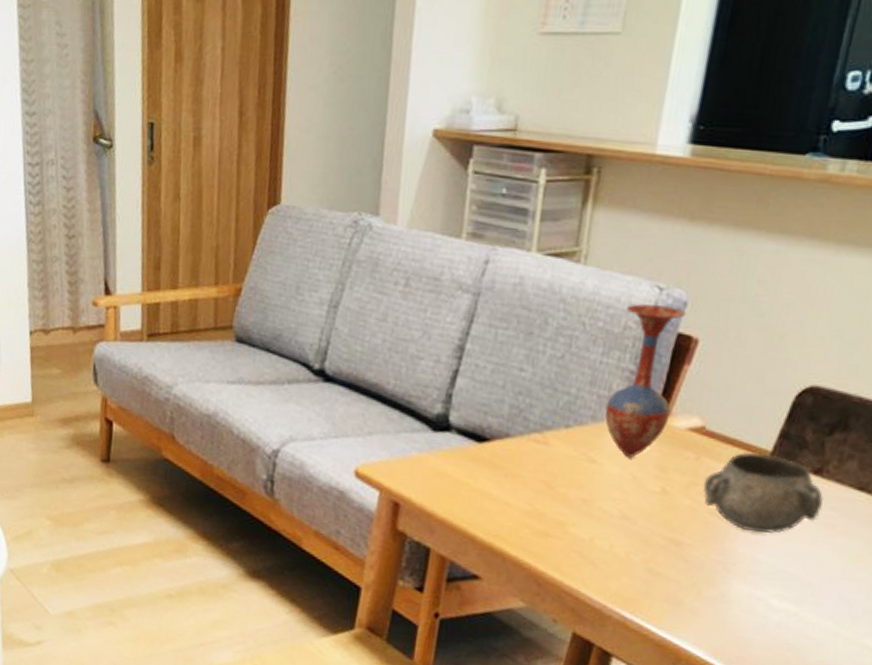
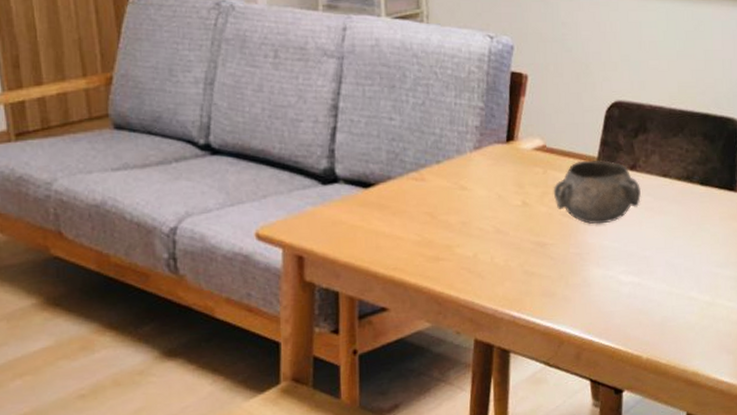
vase: present [605,304,686,459] -> none [466,50,518,181]

